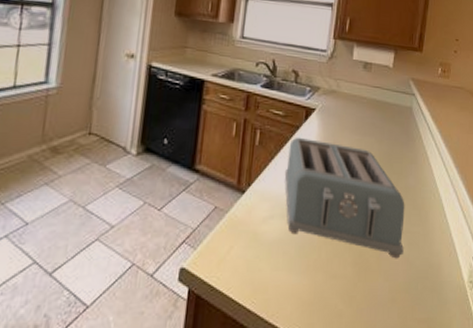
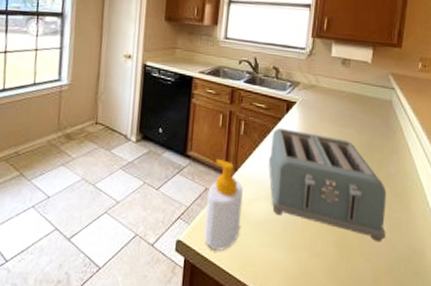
soap bottle: none [211,172,257,279] -> present [204,158,243,252]

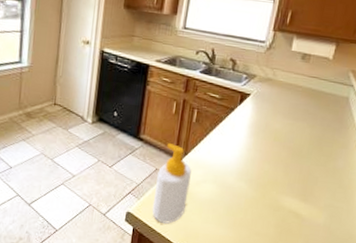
toaster: present [268,127,386,242] -> none [217,117,332,227]

